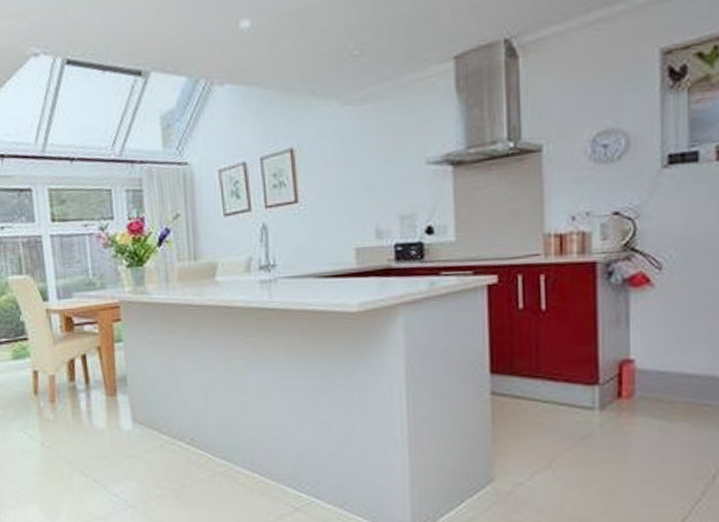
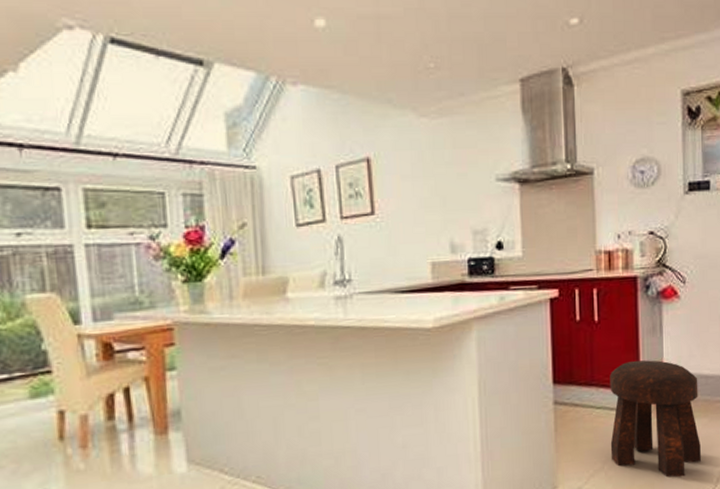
stool: none [559,354,681,485] -> present [610,360,702,478]

